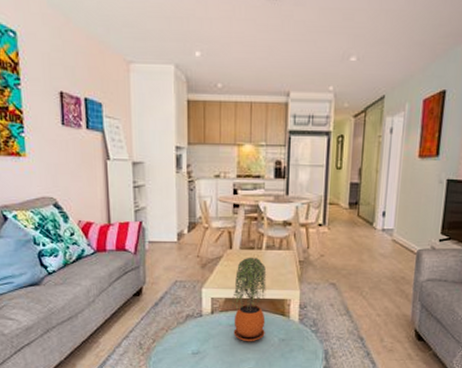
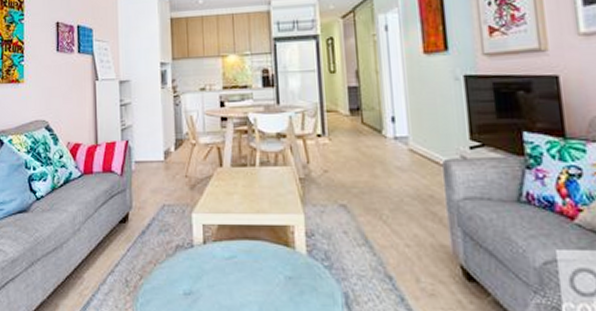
potted plant: present [231,257,267,342] -> none [225,175,268,281]

